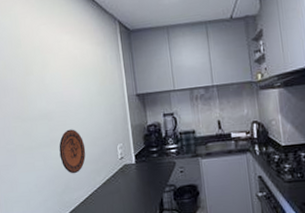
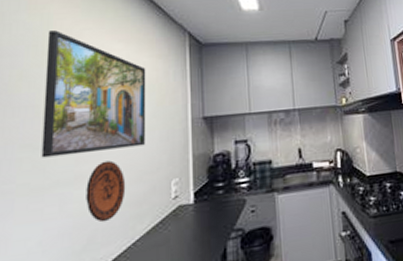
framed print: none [16,27,96,127] -> present [41,30,146,158]

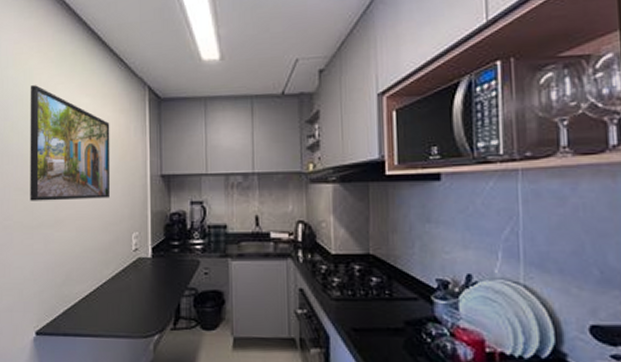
decorative plate: present [86,160,126,223] -> none [64,209,95,263]

